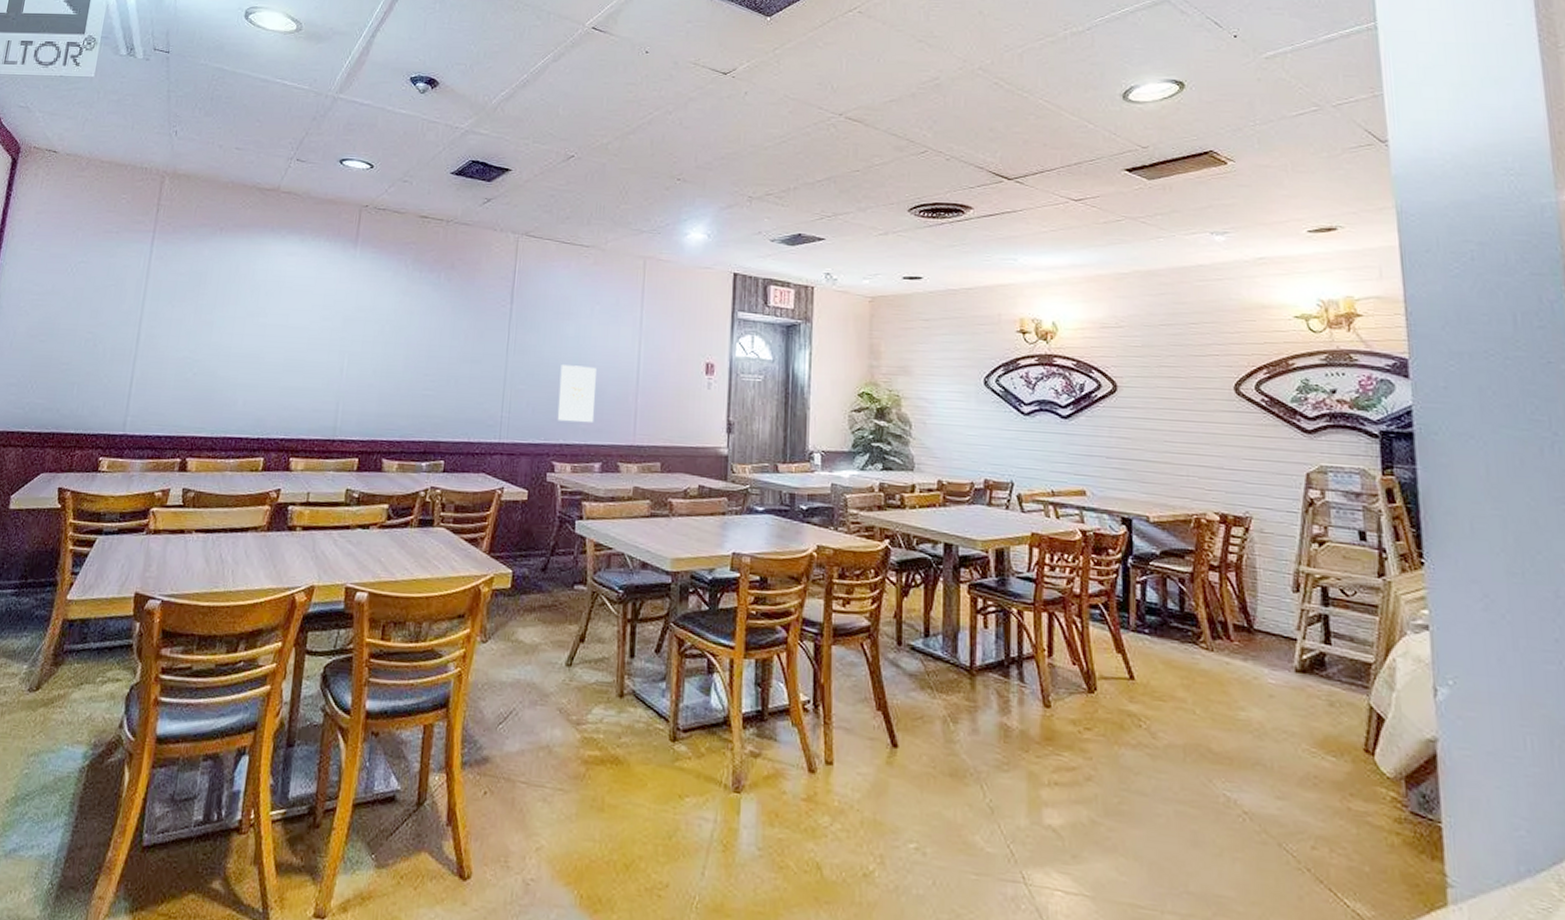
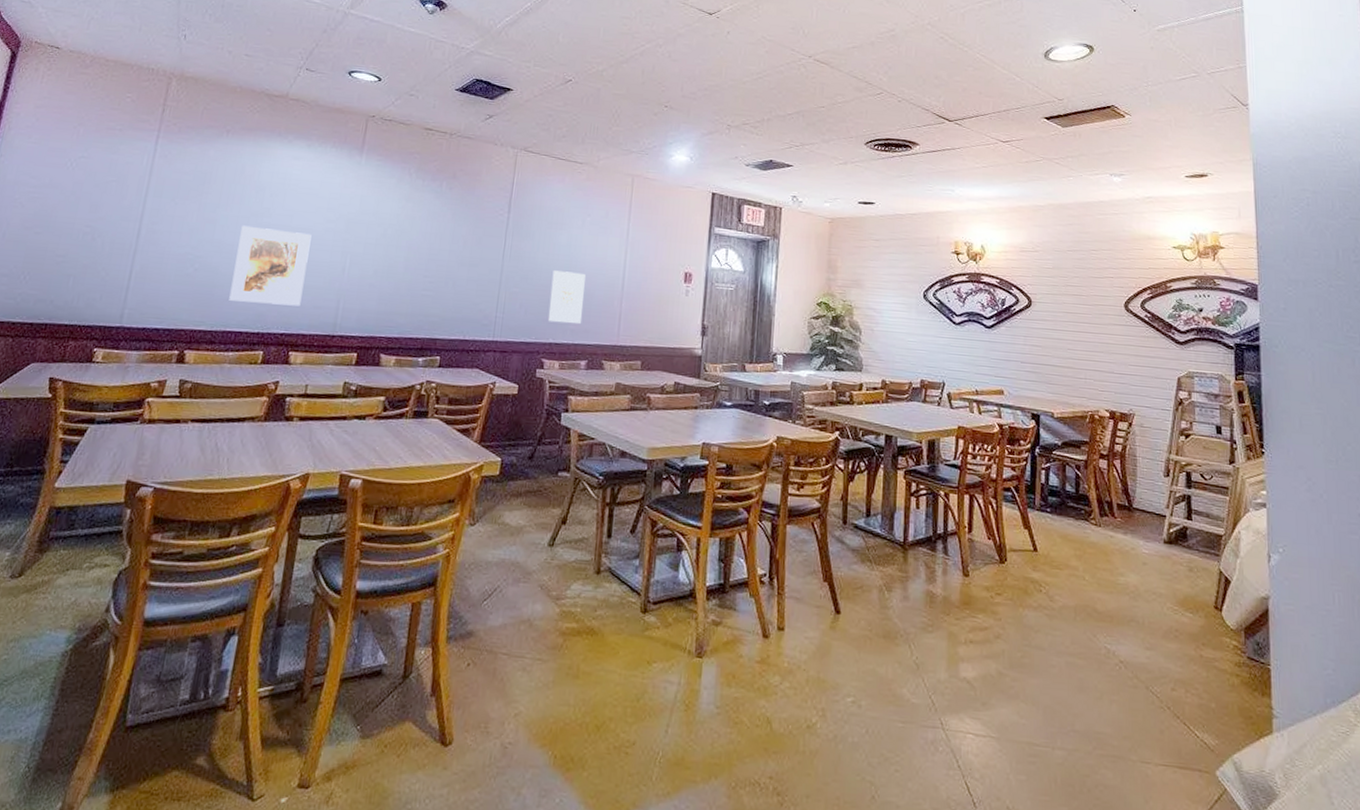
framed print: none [228,326,308,410] -> present [229,225,312,306]

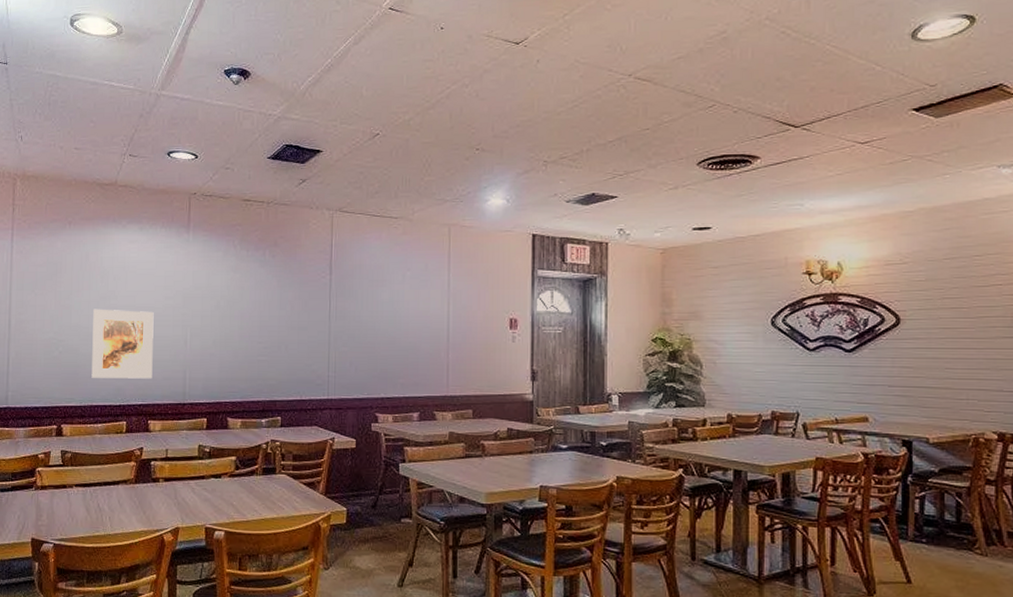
wall art: present [547,270,586,324] -> none [377,327,411,378]

